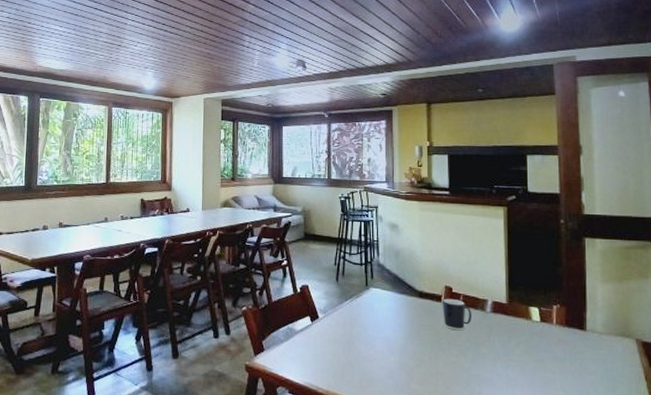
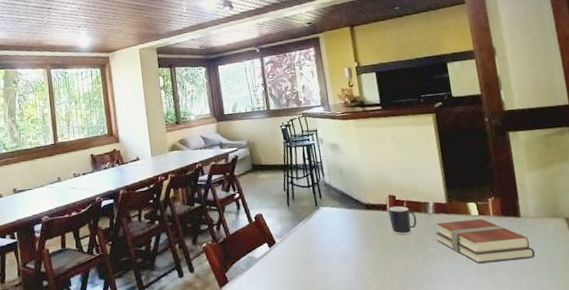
books: none [490,322,597,376] -> present [435,219,535,263]

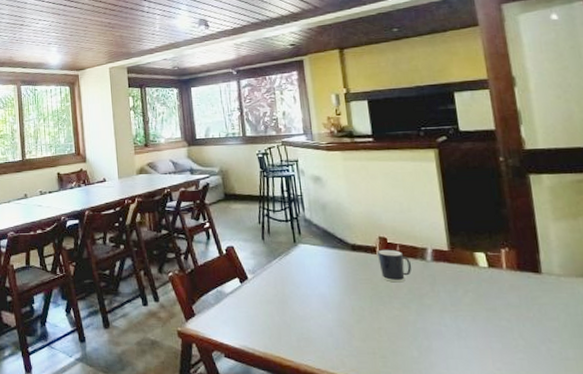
books: present [435,219,535,263] -> none [433,271,559,322]

